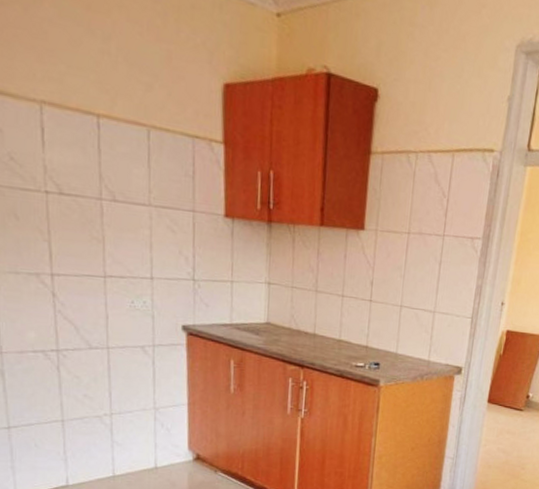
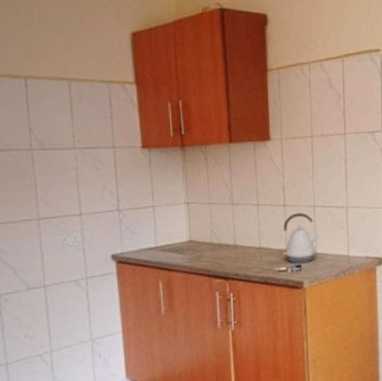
kettle: none [361,310,402,362] -> present [282,213,319,264]

